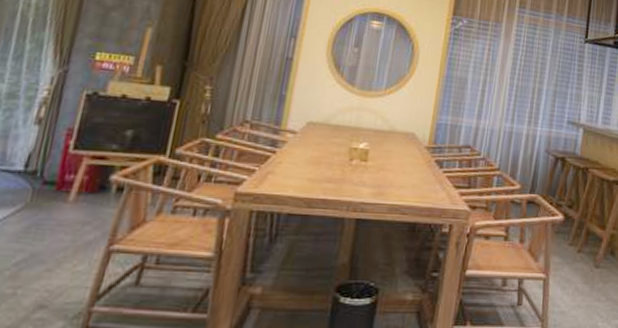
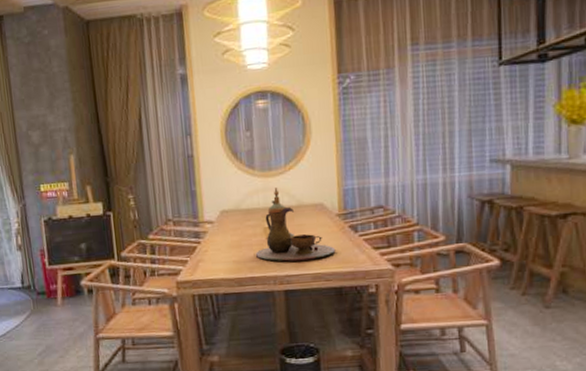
tea set: none [333,109,418,190] -> present [255,188,336,262]

